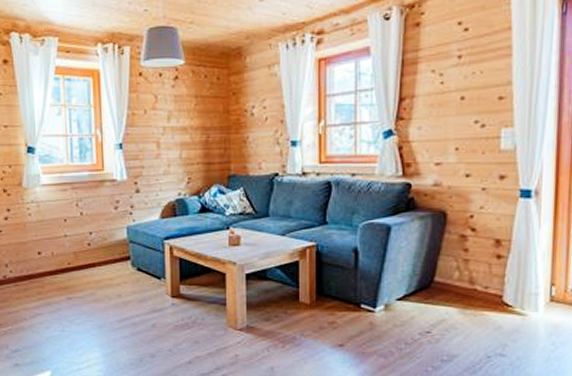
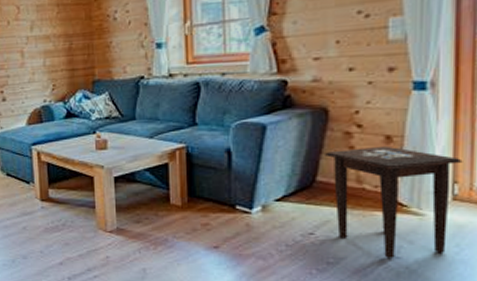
side table: none [442,249,560,356] -> present [325,145,463,258]

